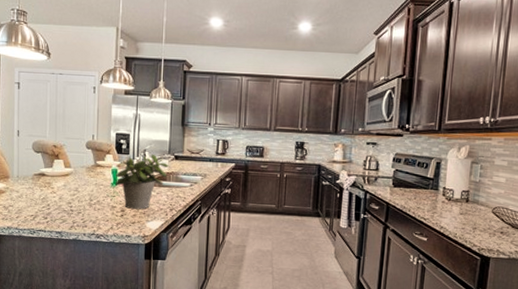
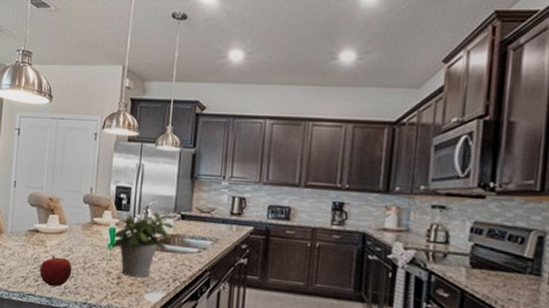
fruit: none [48,195,79,222] -> present [39,255,72,287]

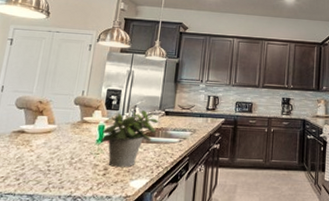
fruit: present [39,255,72,287] -> none [22,153,58,183]

